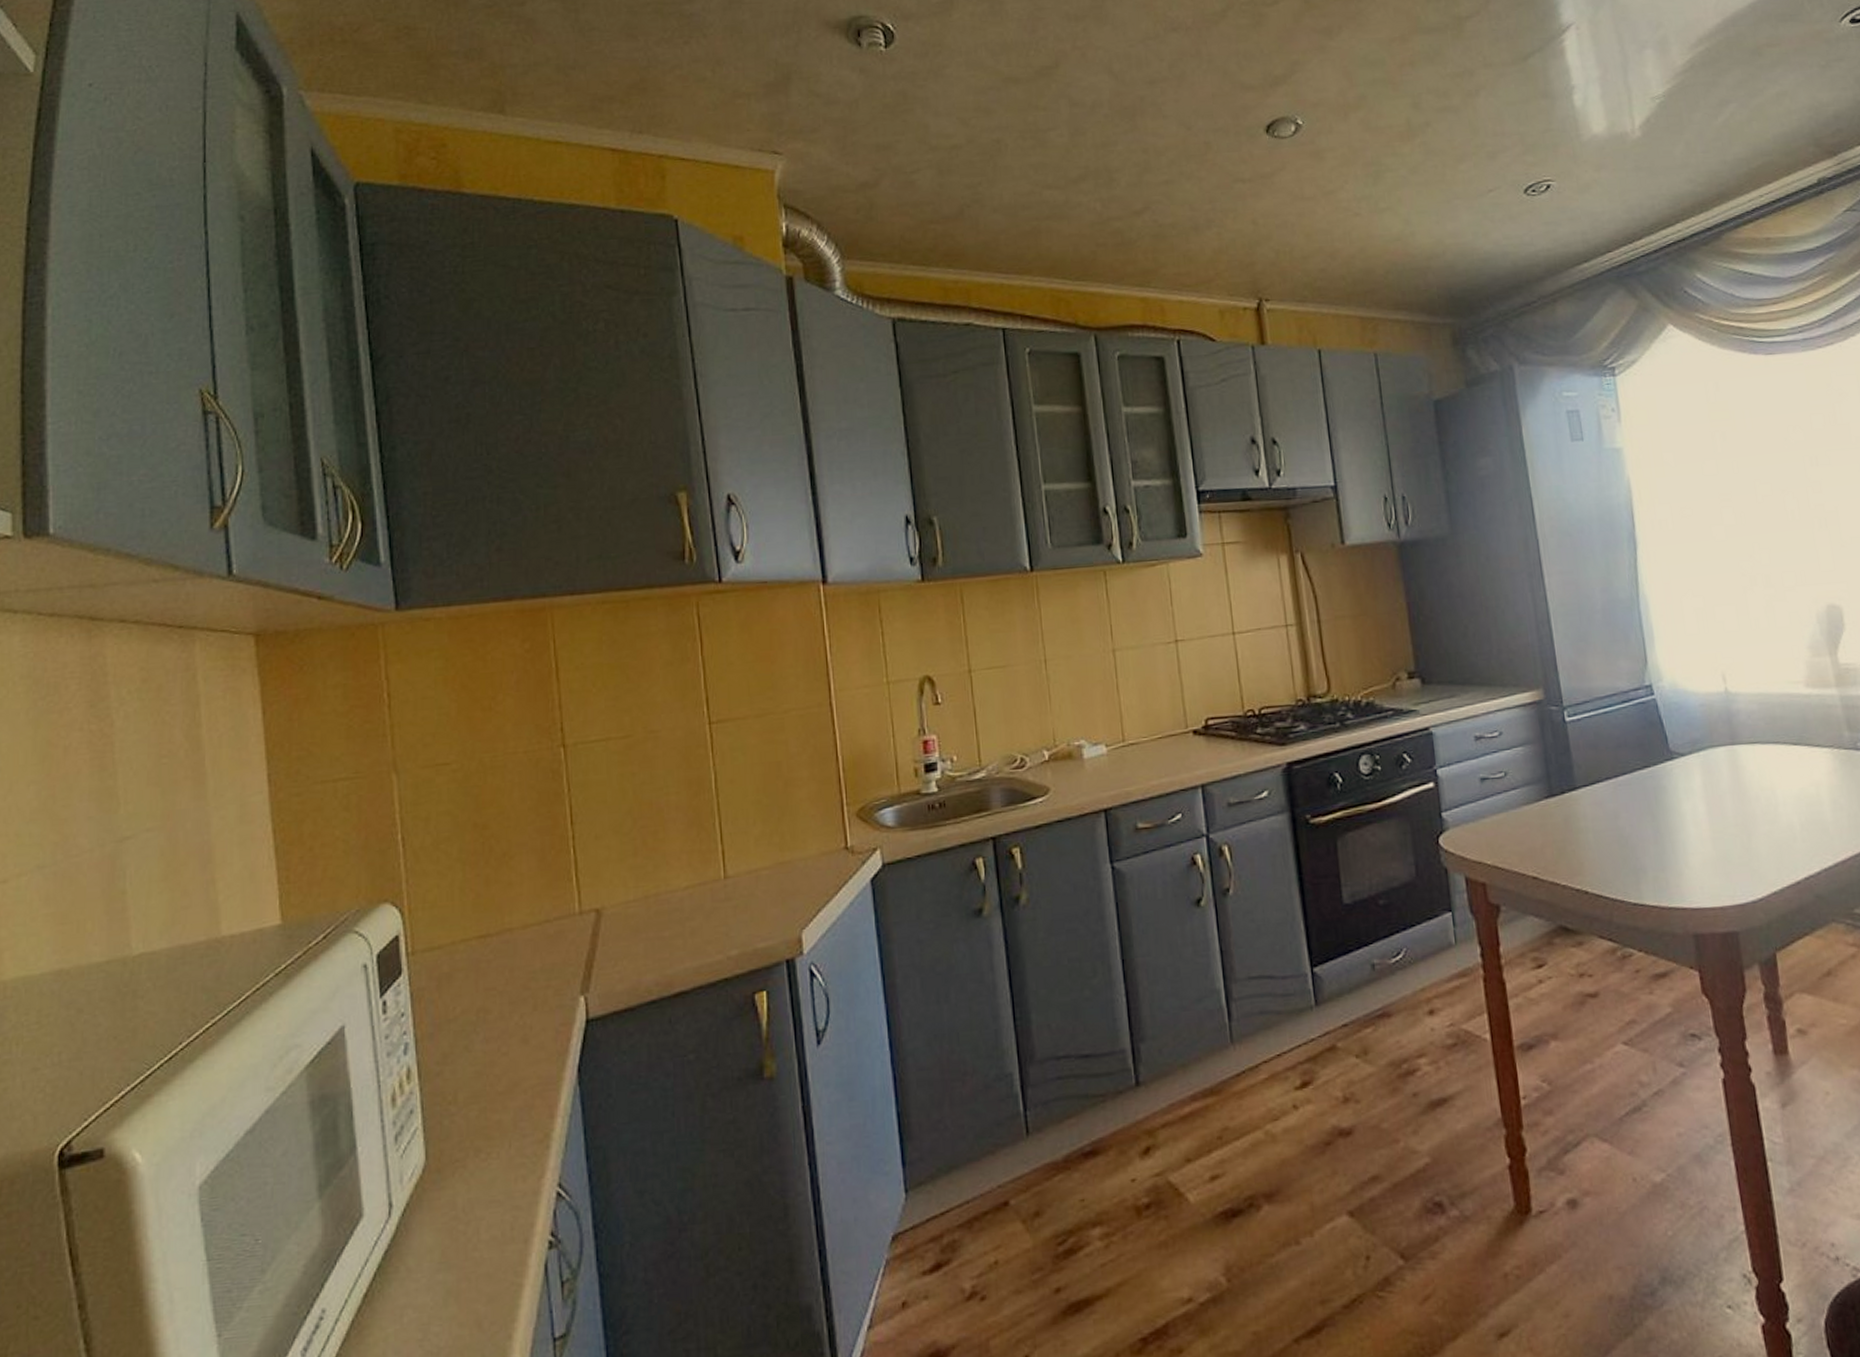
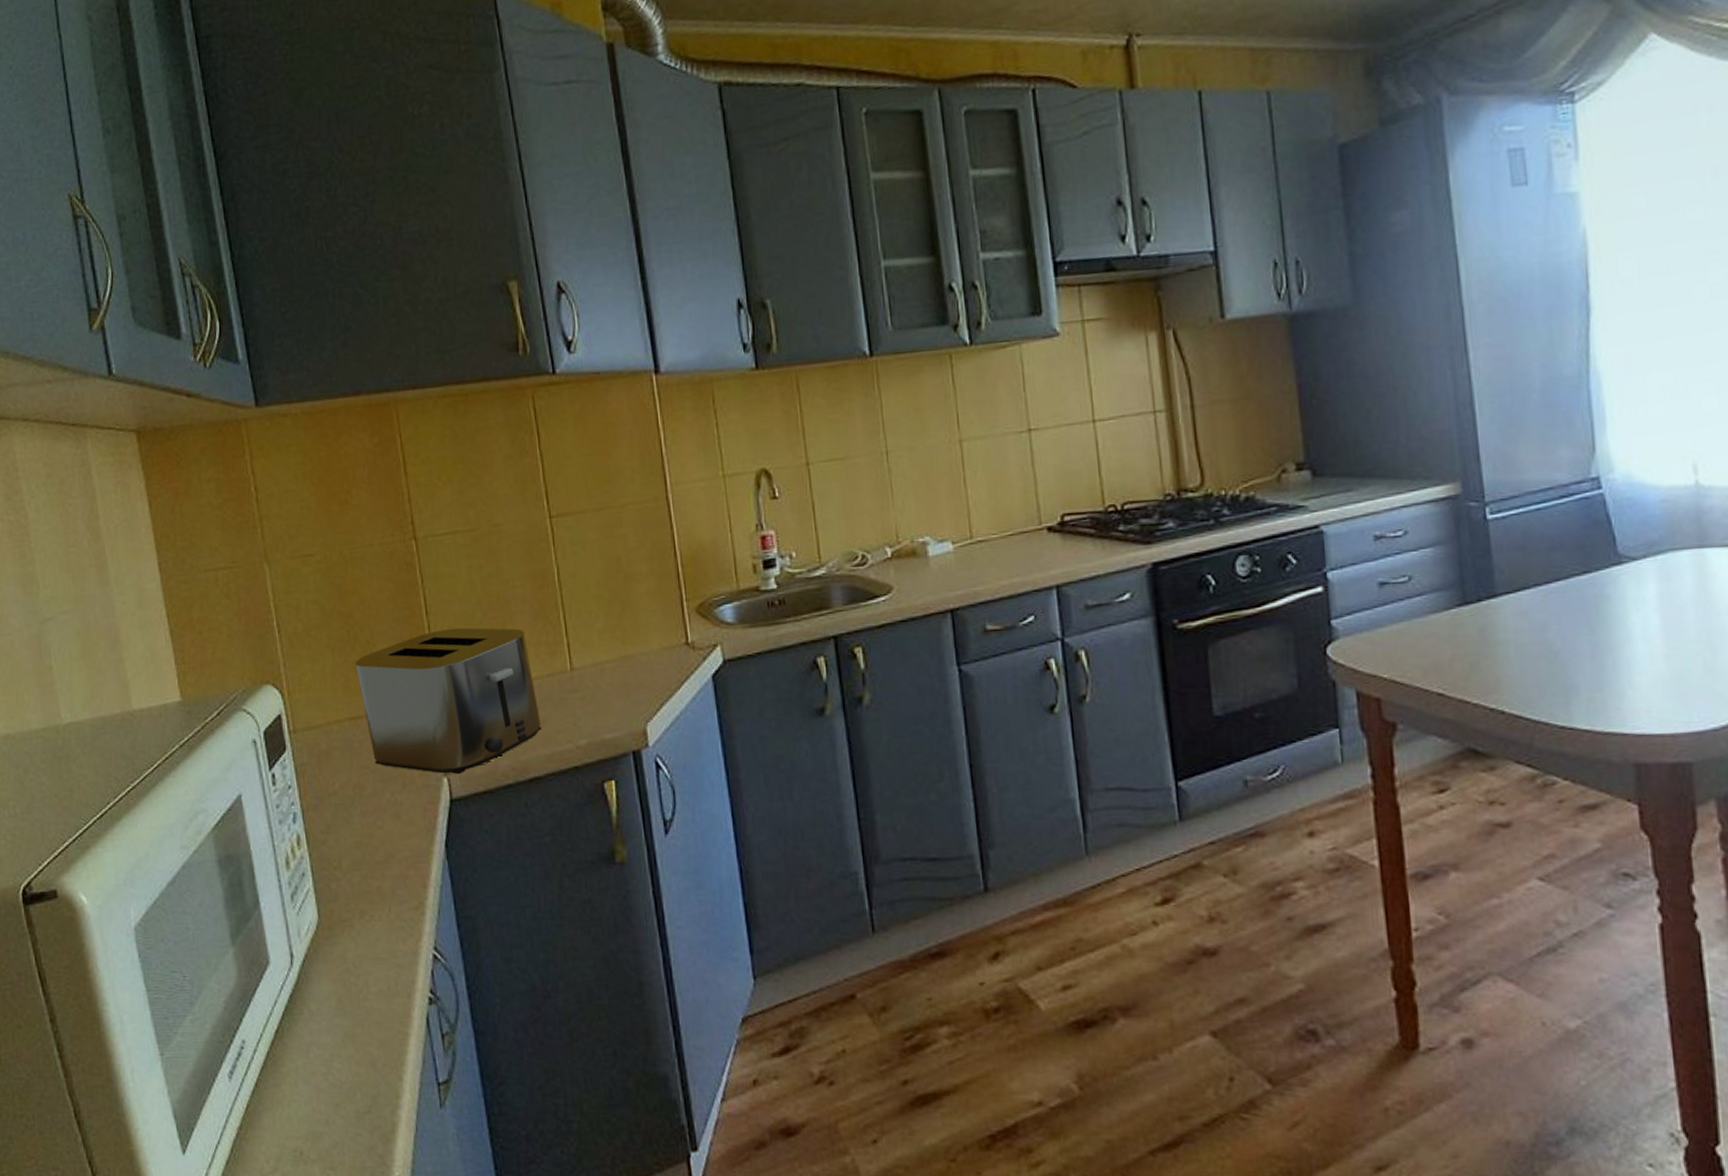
toaster: none [487,836,690,993] -> present [354,627,541,775]

